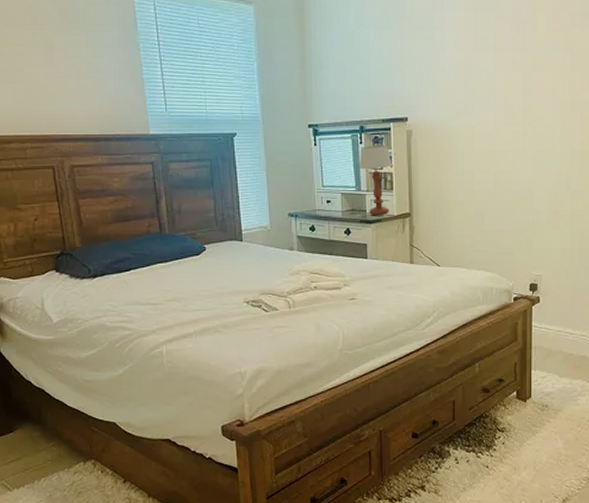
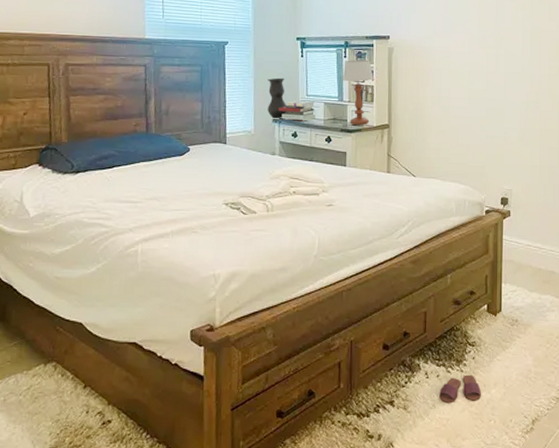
vase: none [281,169,303,213] -> present [267,77,287,119]
books: none [294,191,334,214] -> present [278,100,317,122]
slippers: none [470,459,511,486] -> present [439,374,481,403]

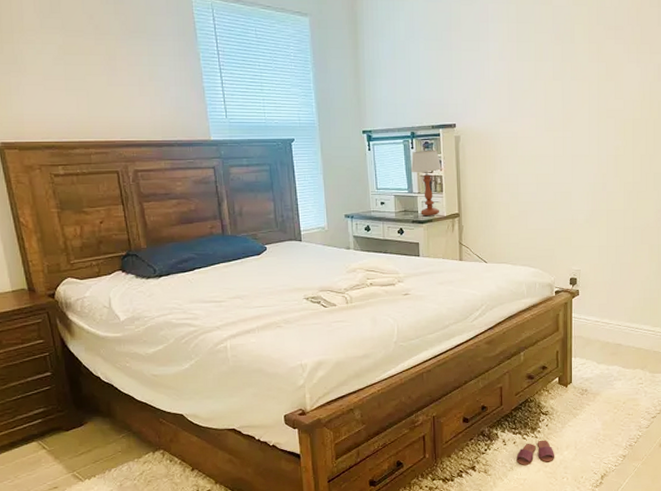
vase: present [267,77,287,119] -> none [337,172,358,214]
books: present [278,100,317,122] -> none [350,194,388,215]

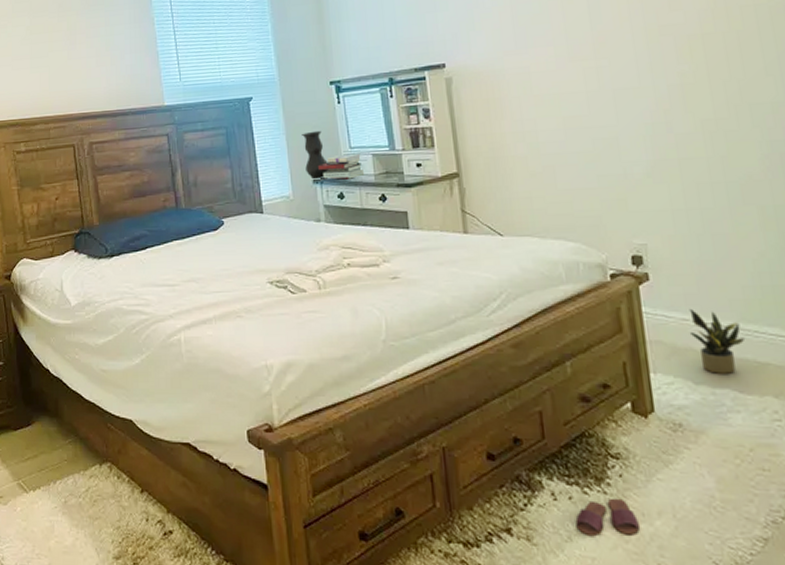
vase: none [337,172,358,214] -> present [302,130,329,180]
books: none [350,194,388,215] -> present [318,153,365,180]
table lamp: present [410,150,442,217] -> none [391,96,433,179]
potted plant: none [598,315,630,356] -> present [689,309,746,374]

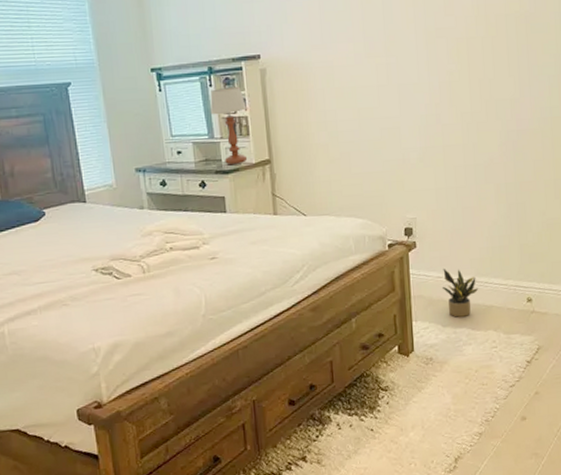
vase: present [302,130,329,180] -> none [123,118,151,168]
books: present [318,153,365,180] -> none [140,141,186,168]
table lamp: none [391,96,433,179] -> present [210,86,248,166]
slippers: present [575,498,639,535] -> none [354,420,399,452]

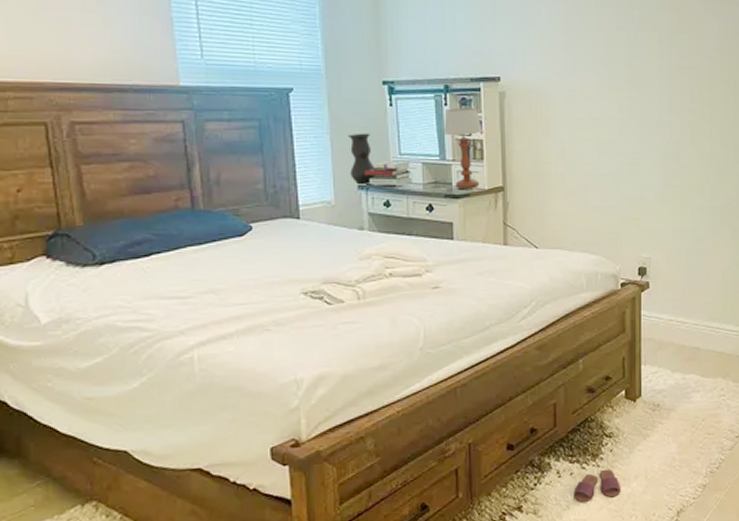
vase: none [123,118,151,168] -> present [348,133,375,185]
books: none [140,141,186,168] -> present [364,160,414,187]
slippers: none [354,420,399,452] -> present [573,469,620,502]
potted plant: present [441,269,479,317] -> none [673,312,710,363]

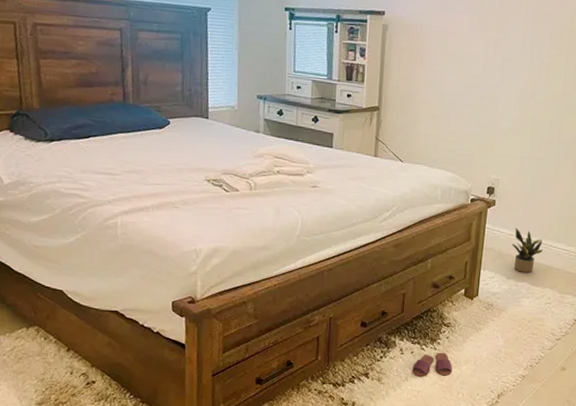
vase: present [348,133,375,185] -> none [252,50,273,96]
books: present [364,160,414,187] -> none [264,76,304,99]
table lamp: present [443,107,482,190] -> none [332,35,366,107]
potted plant: none [673,312,710,363] -> present [511,228,544,273]

